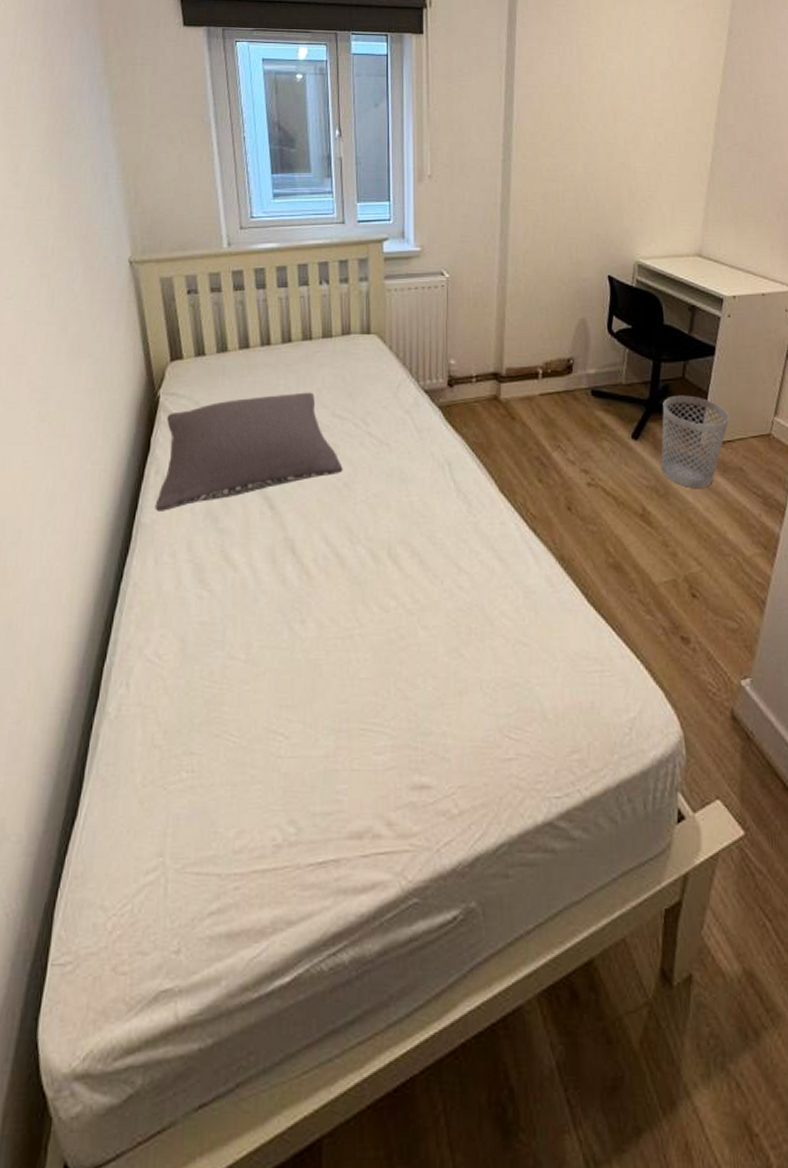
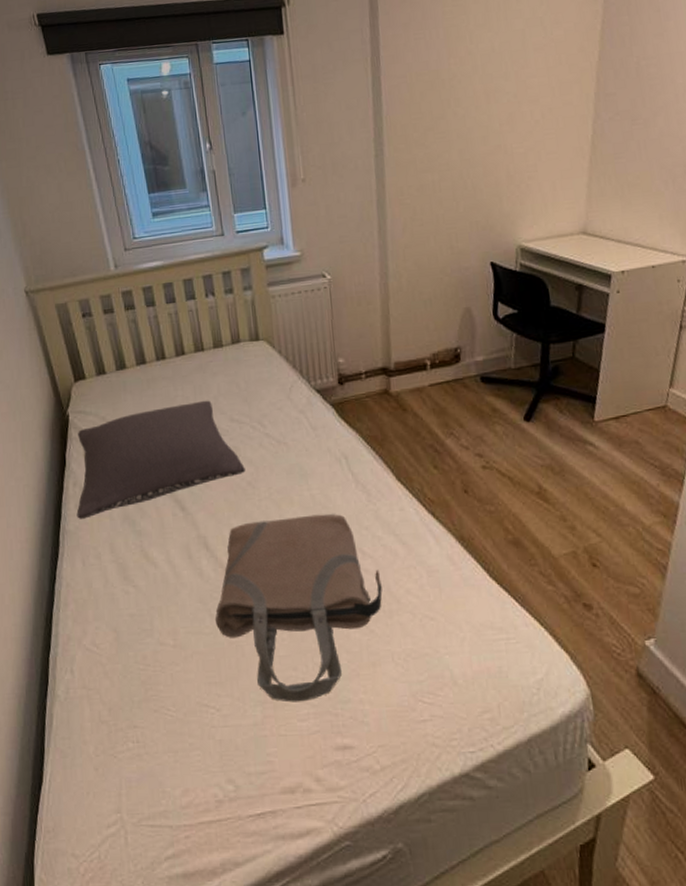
tote bag: none [295,523,476,732] -> present [215,514,383,702]
wastebasket: present [661,395,730,488] -> none [553,374,624,464]

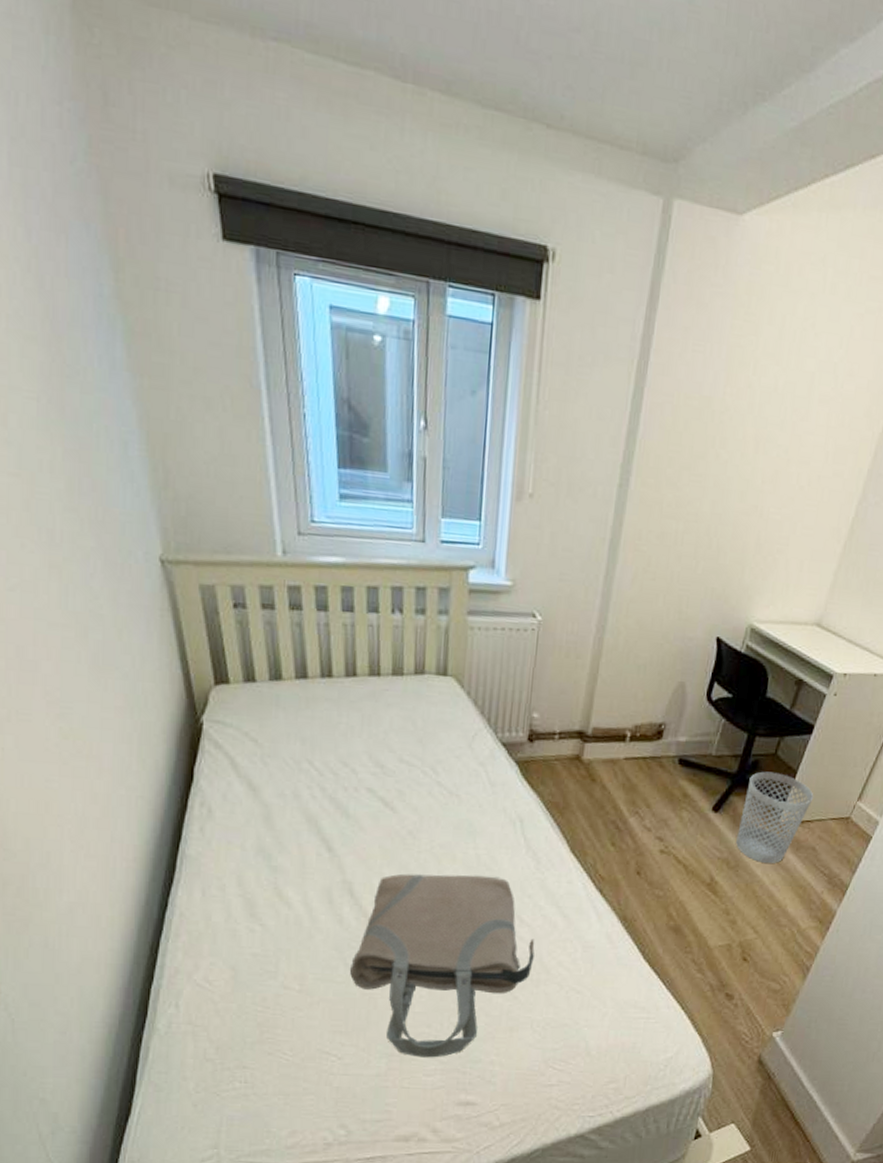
pillow: present [76,400,246,519] -> none [200,733,408,845]
wastebasket: none [553,374,624,464] -> present [736,771,814,863]

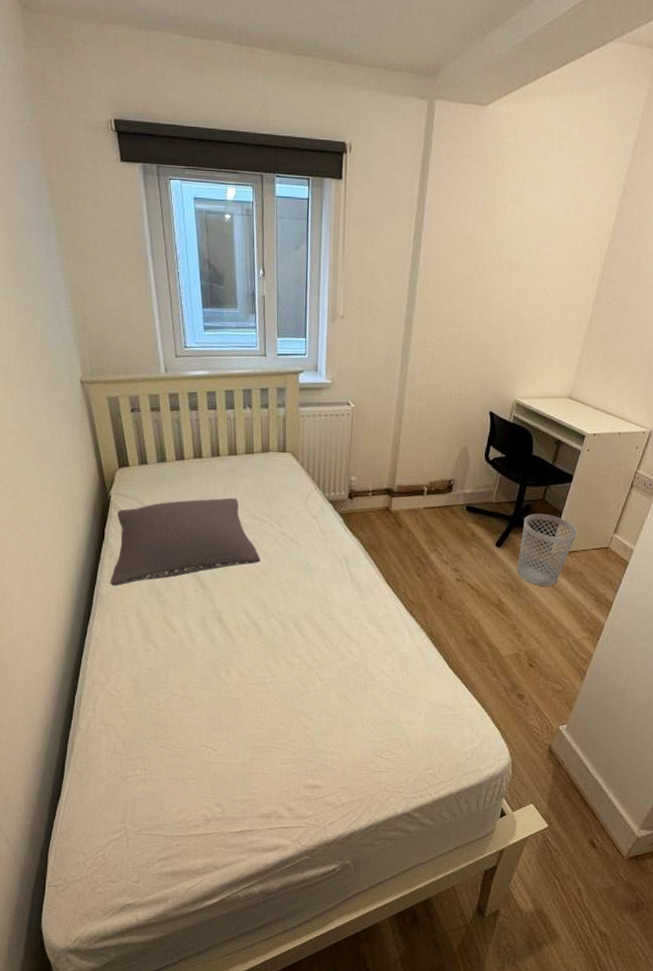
pillow: none [200,733,408,845] -> present [110,498,261,586]
tote bag: present [350,873,535,1058] -> none [221,603,362,749]

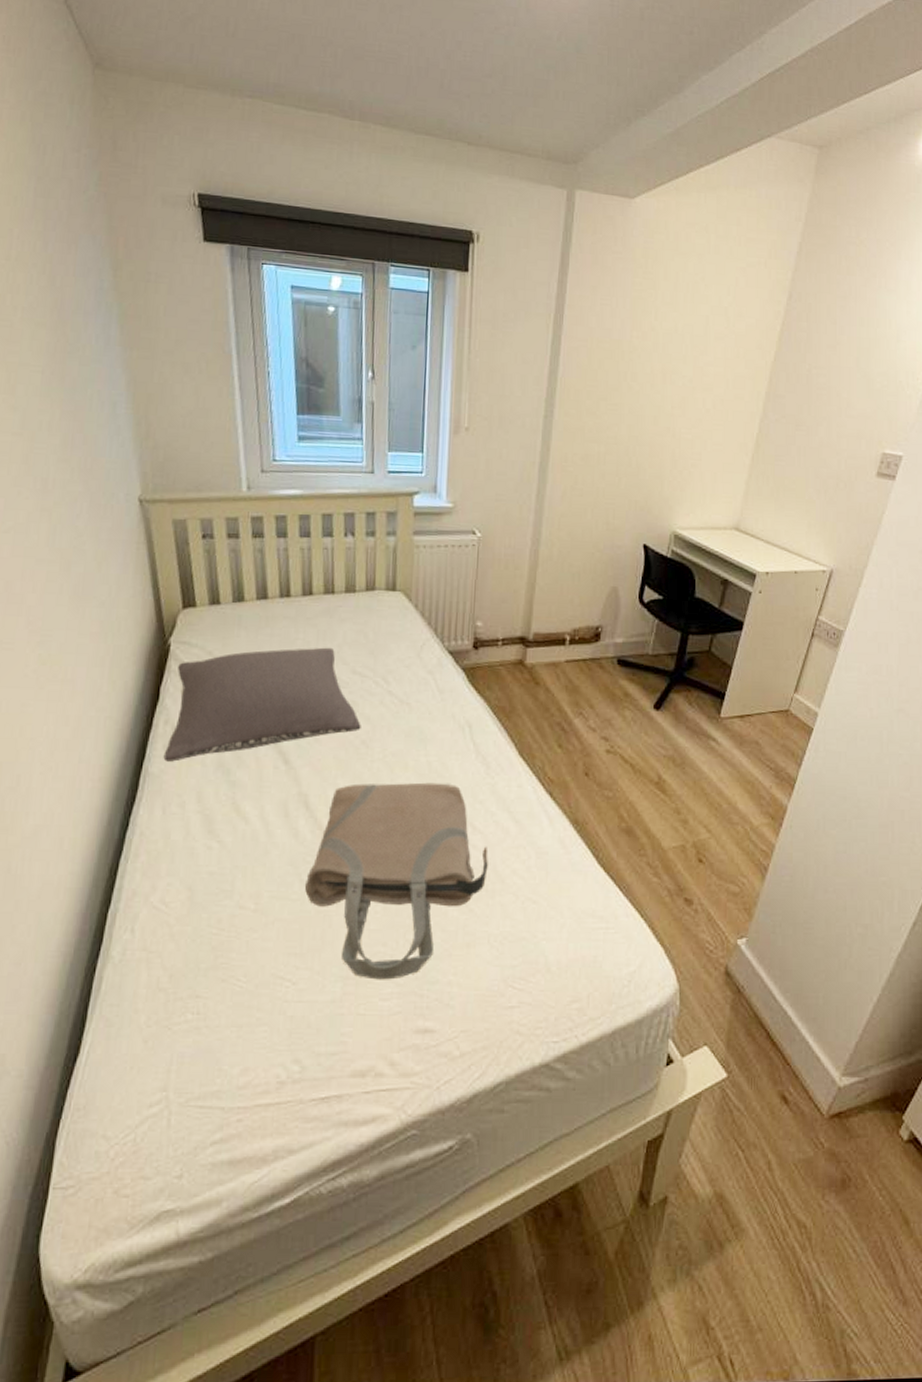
tote bag: none [221,603,362,749] -> present [305,782,489,980]
wastebasket: present [517,513,578,586] -> none [680,668,751,759]

